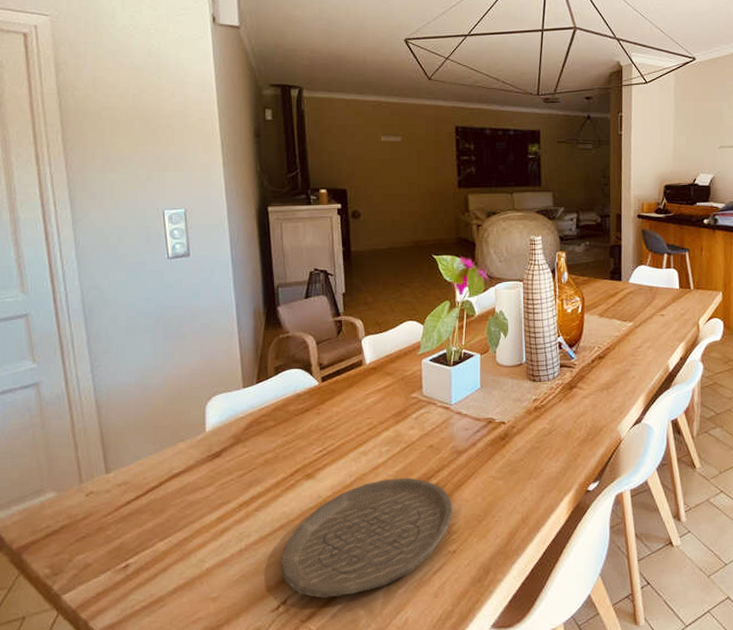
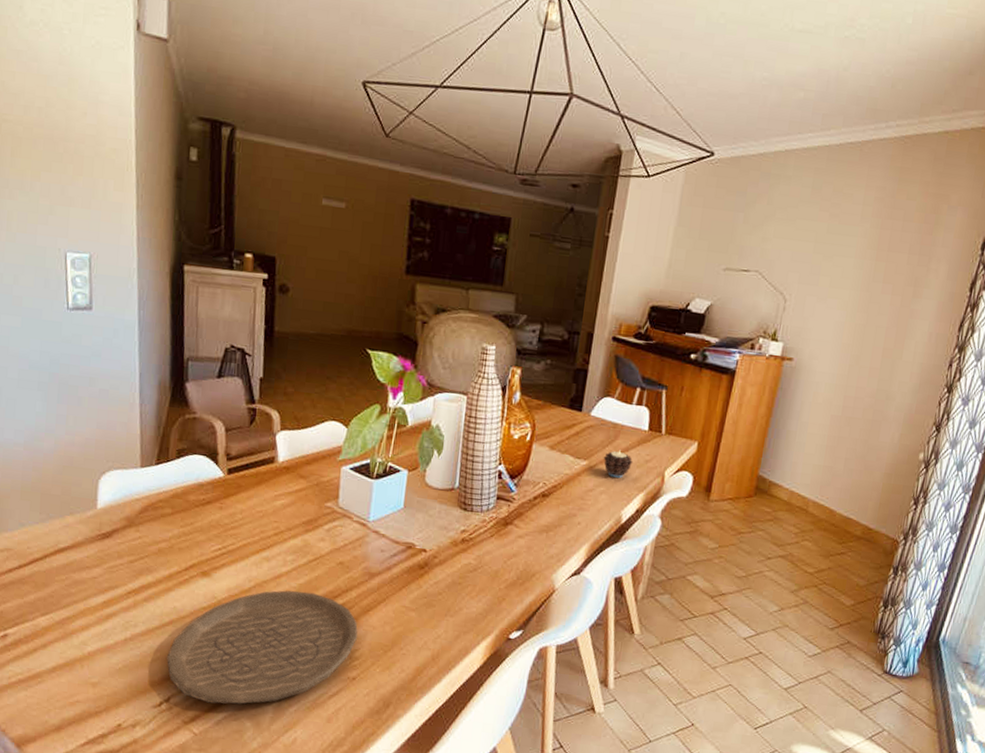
candle: none [645,308,671,333] -> present [603,450,633,478]

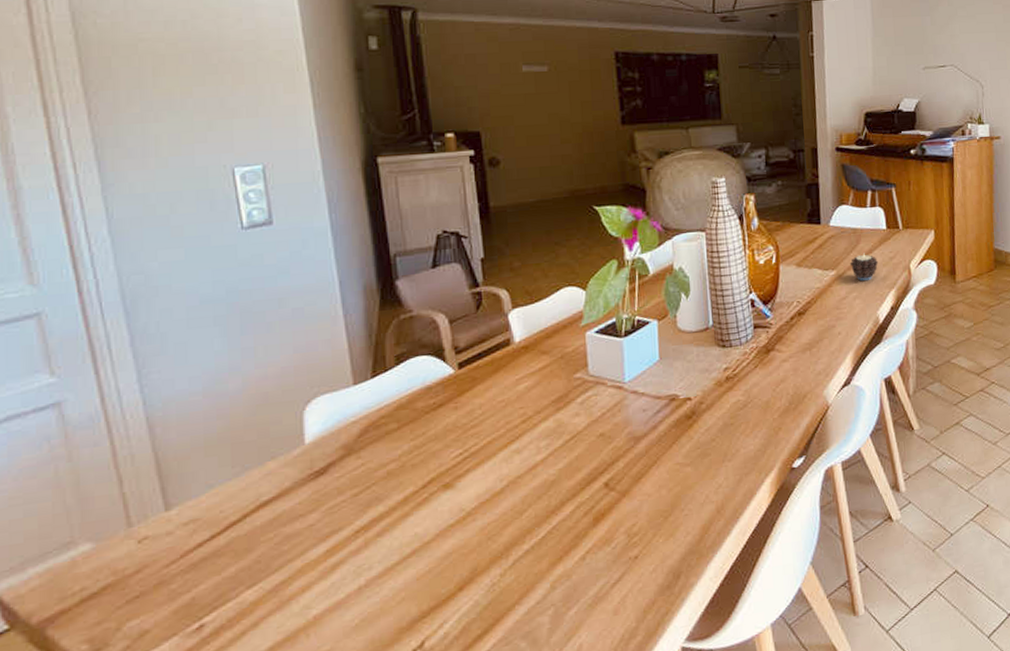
plate: present [167,590,358,705] -> none [414,474,633,634]

